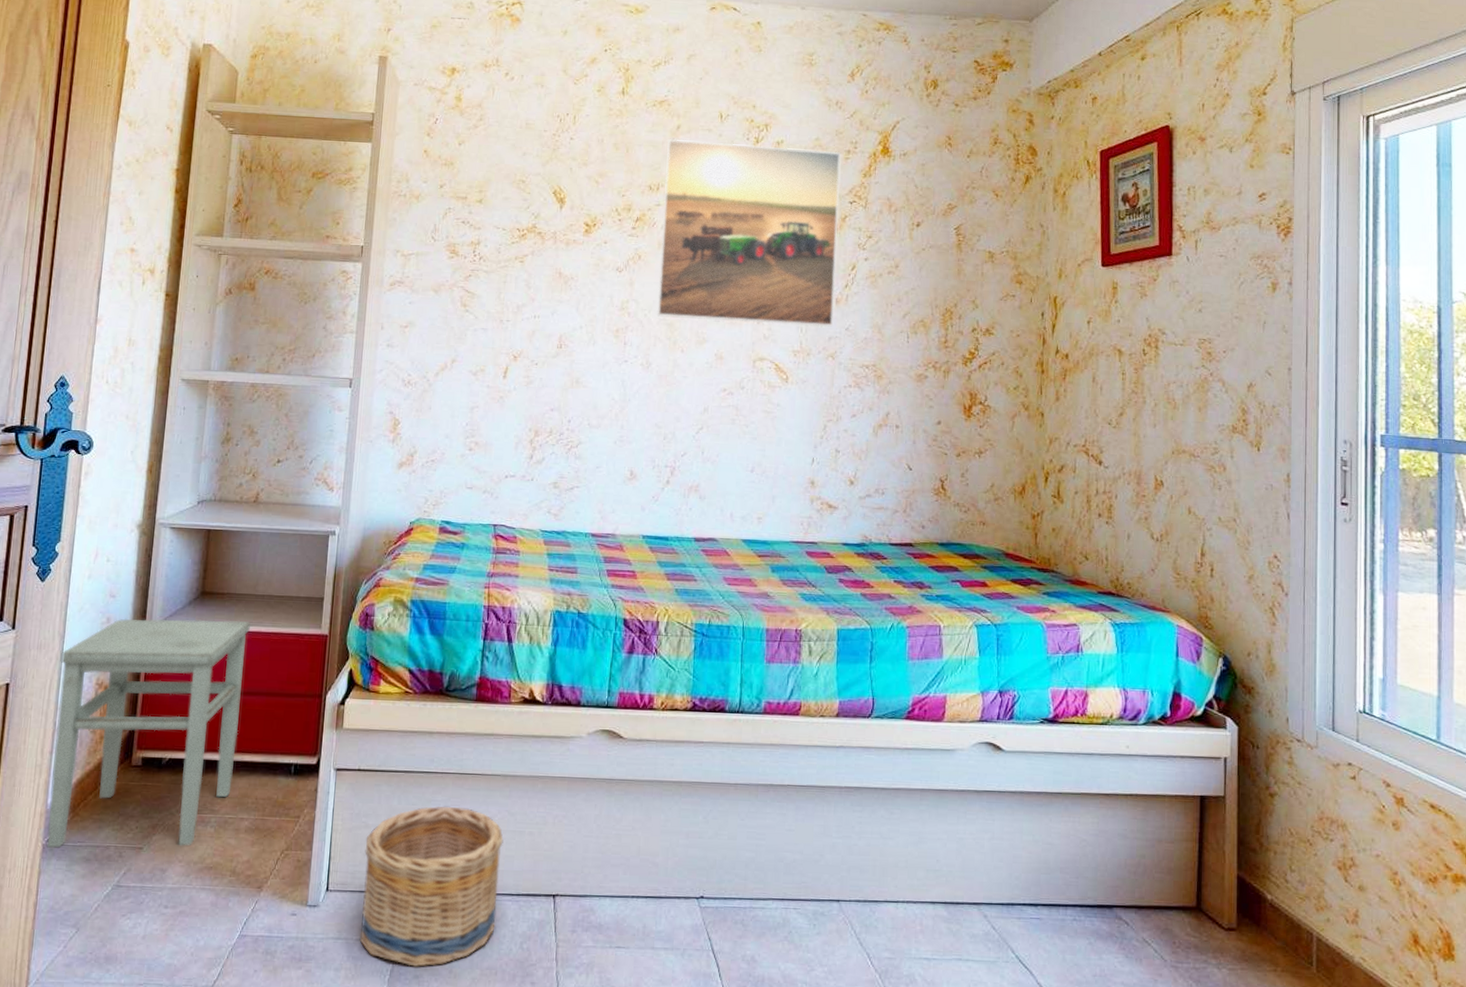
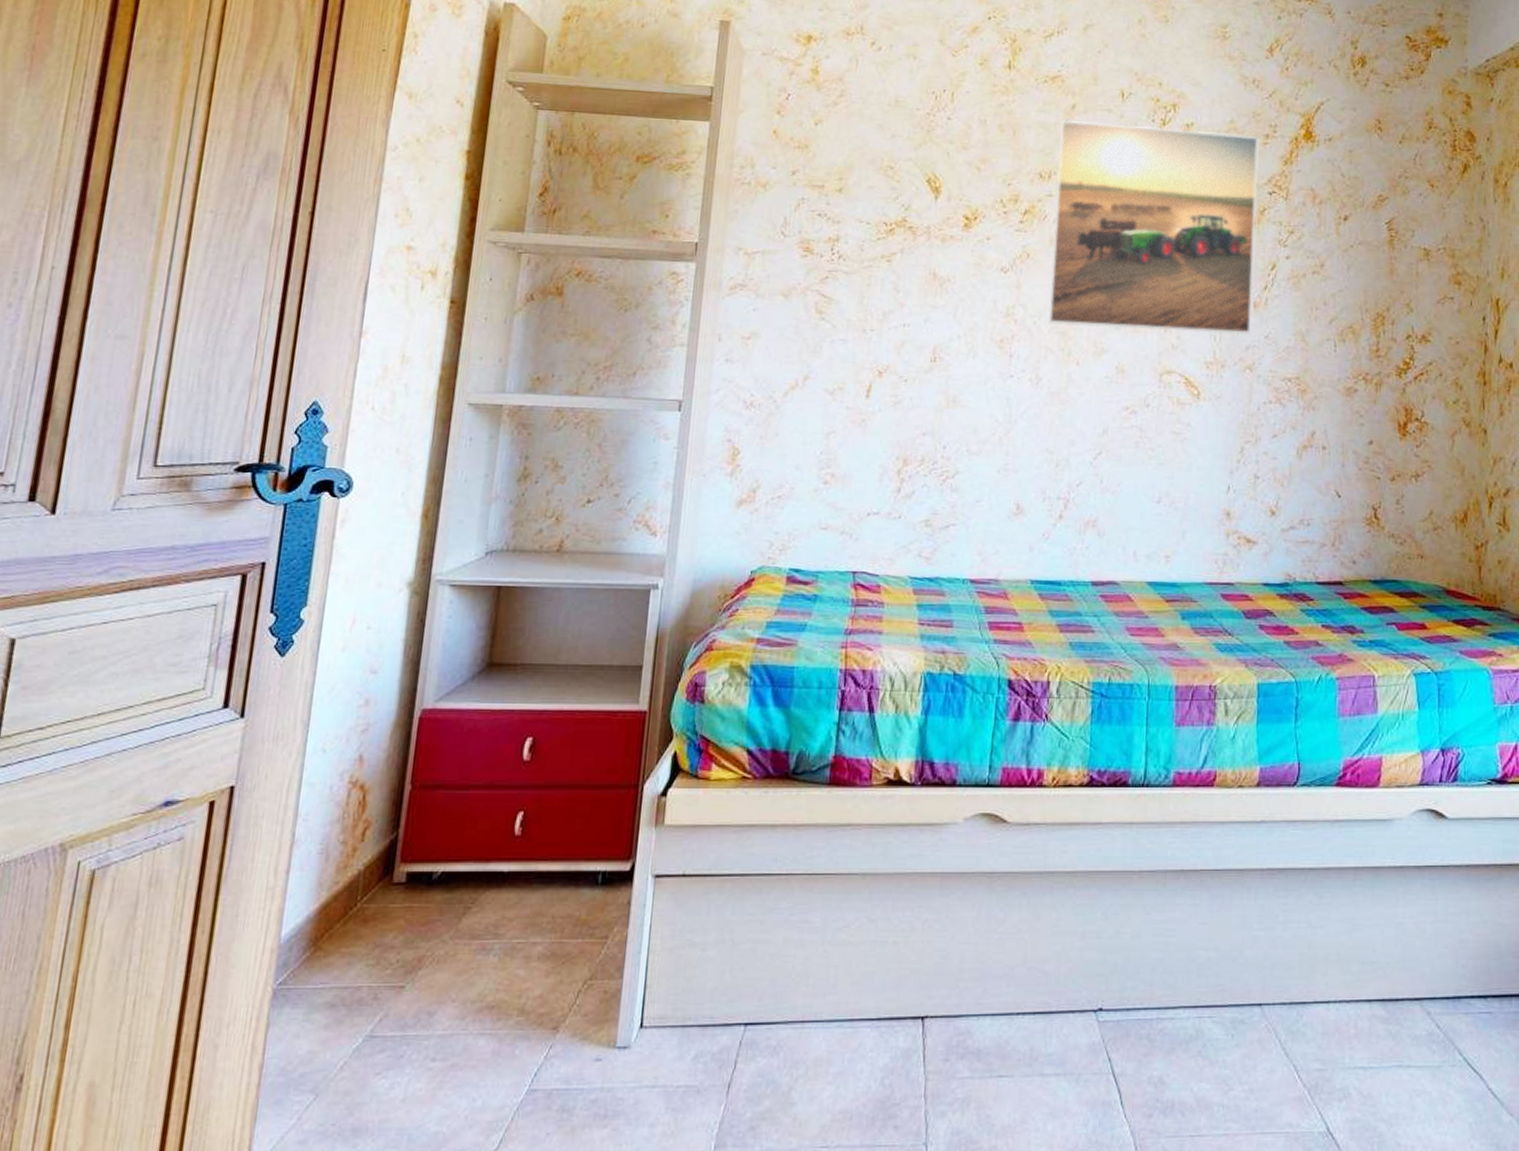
stool: present [47,618,250,848] -> none [278,696,550,993]
basket: present [359,806,504,967] -> none [681,914,862,1116]

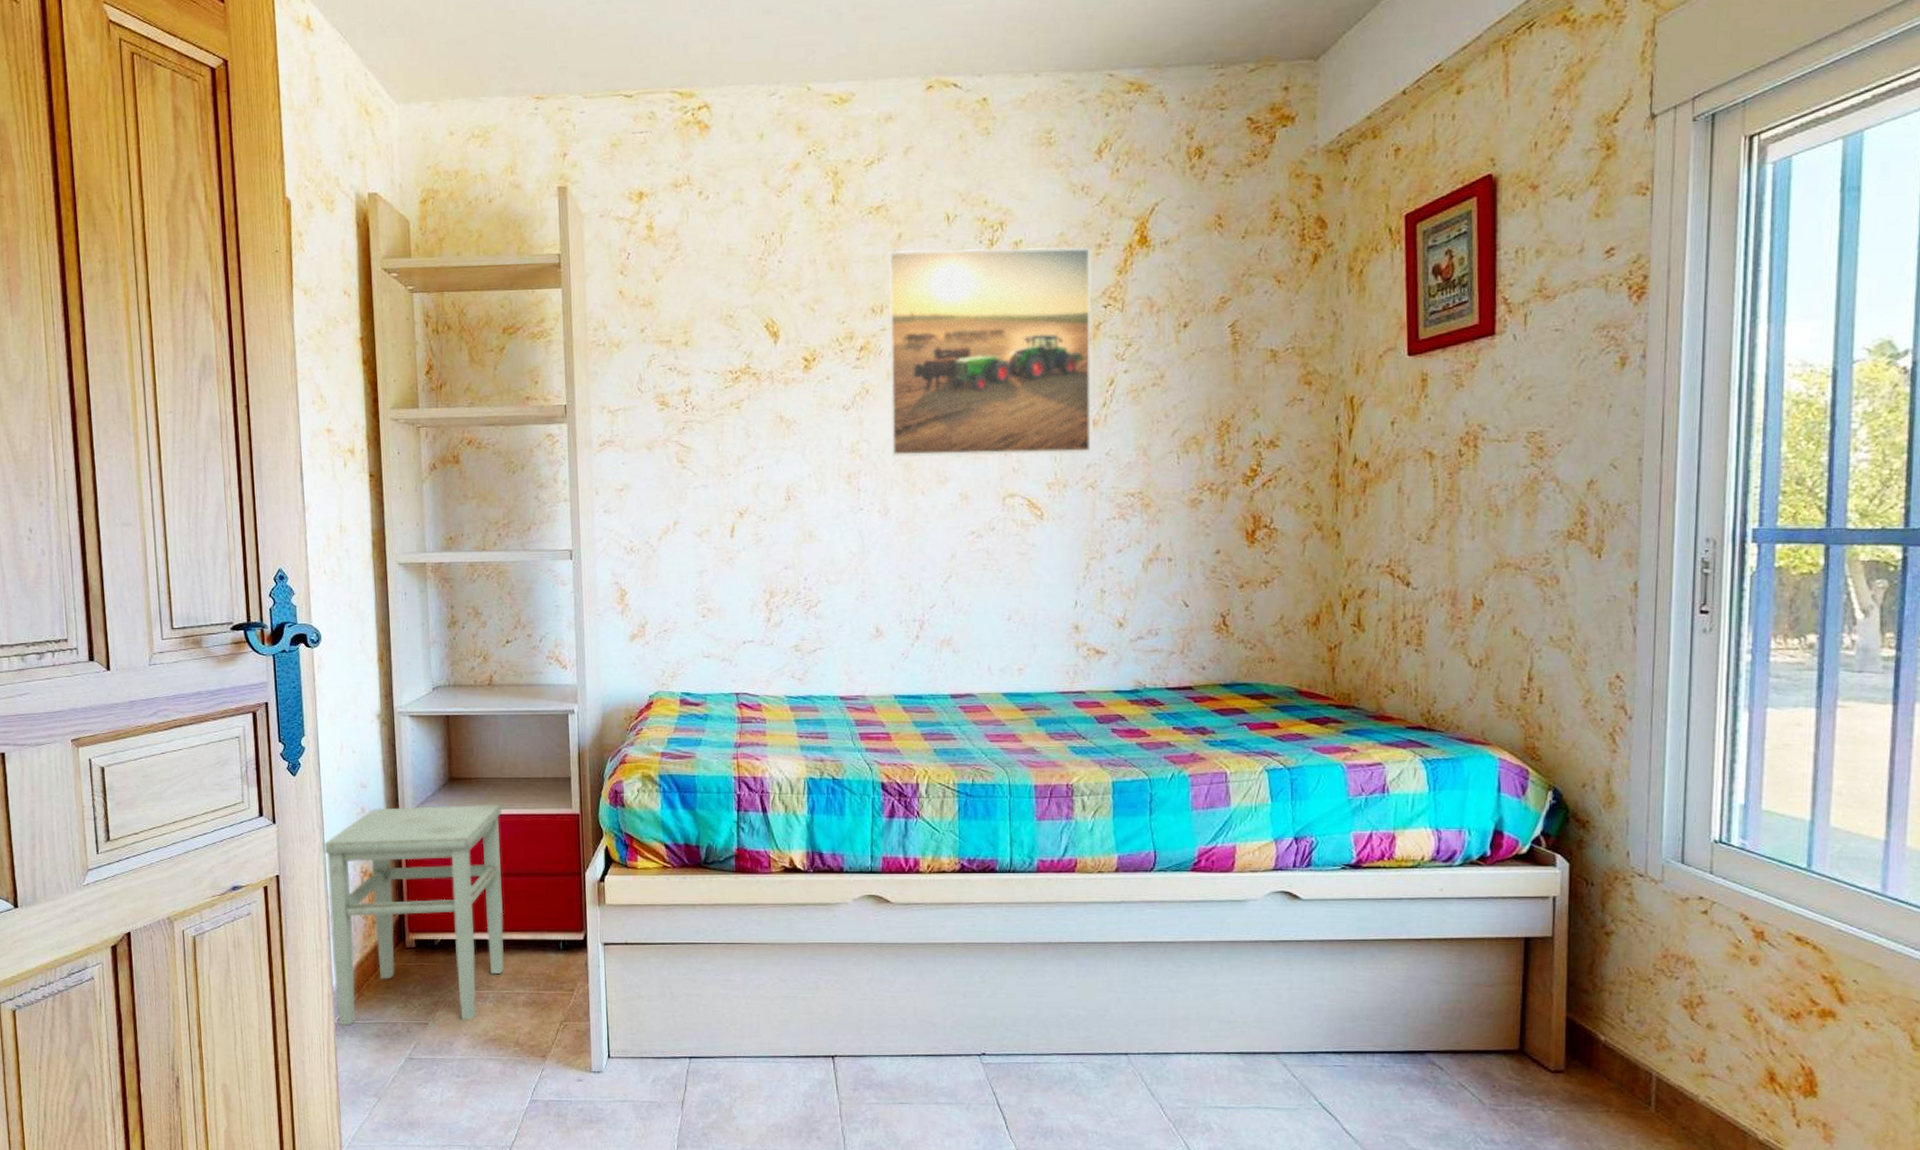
stool: none [278,696,550,993] -> present [323,804,504,1026]

